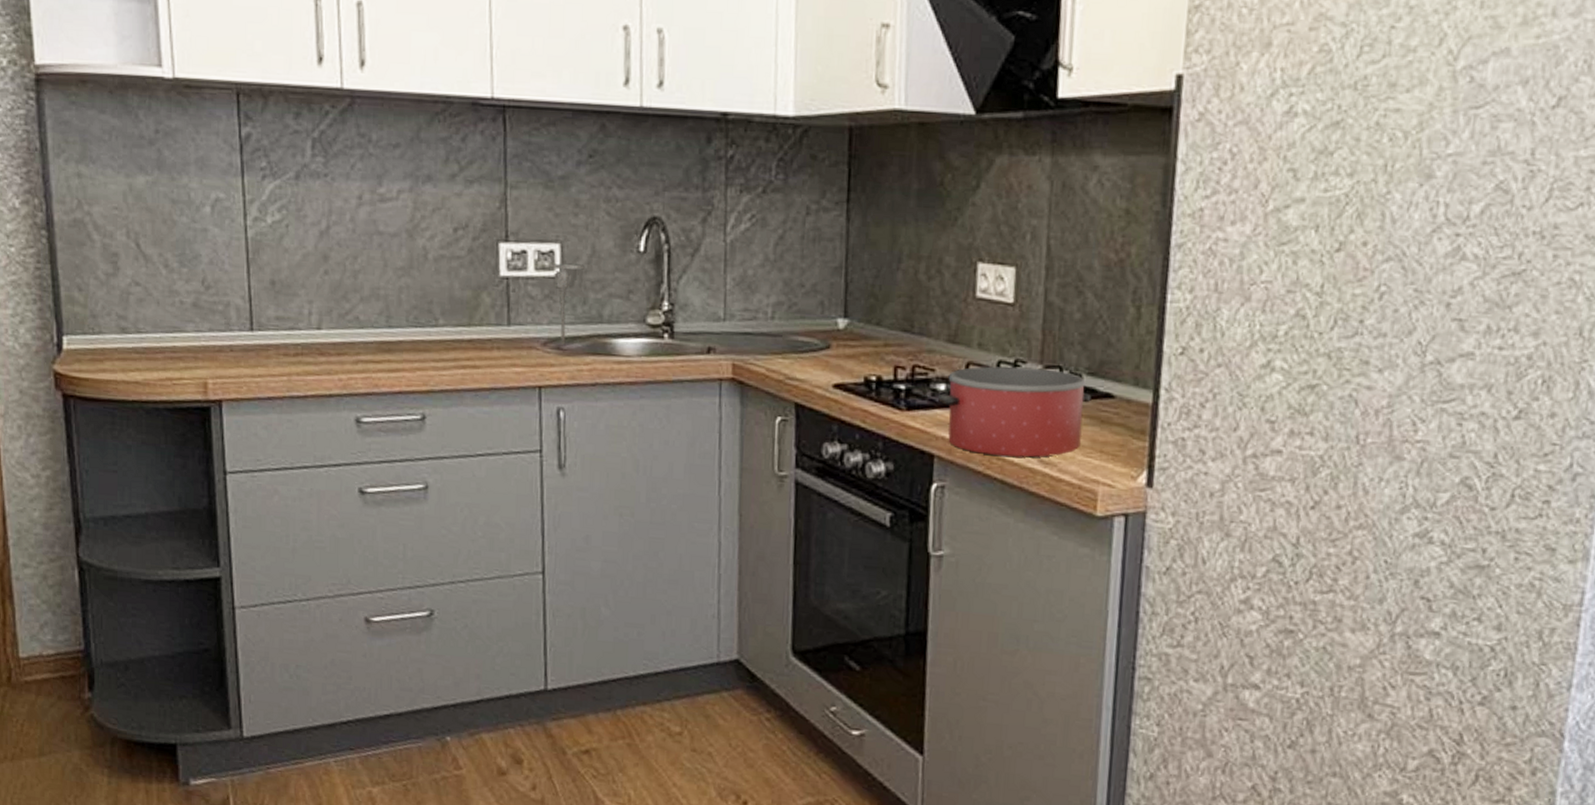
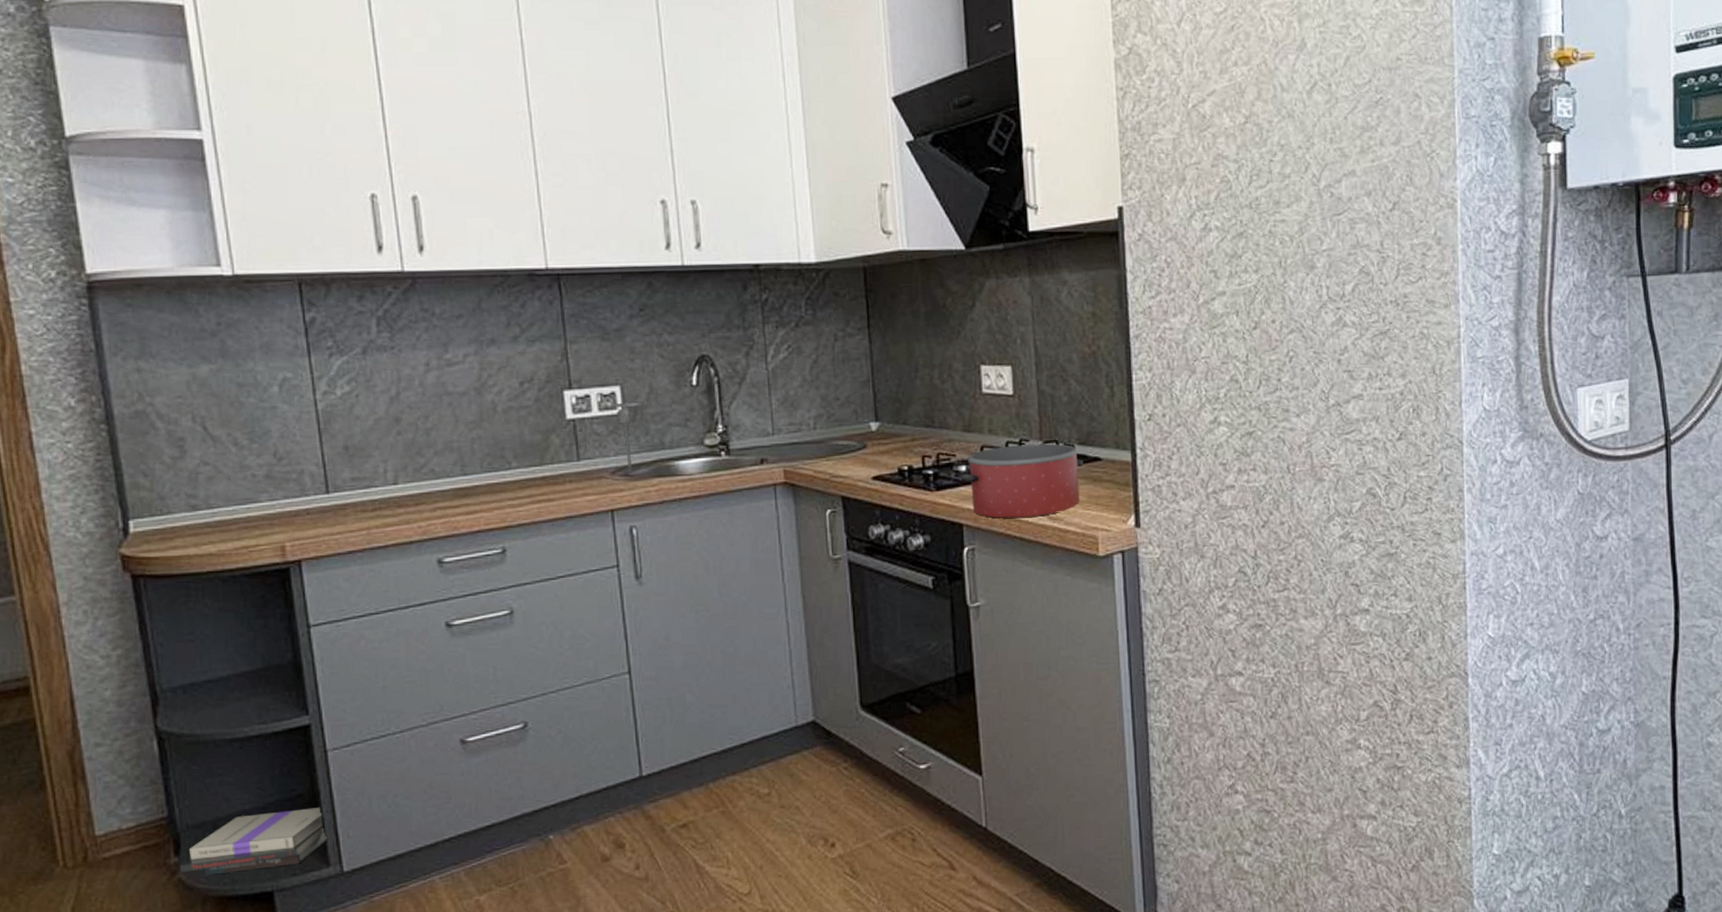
books: none [93,661,232,721] -> present [180,807,329,876]

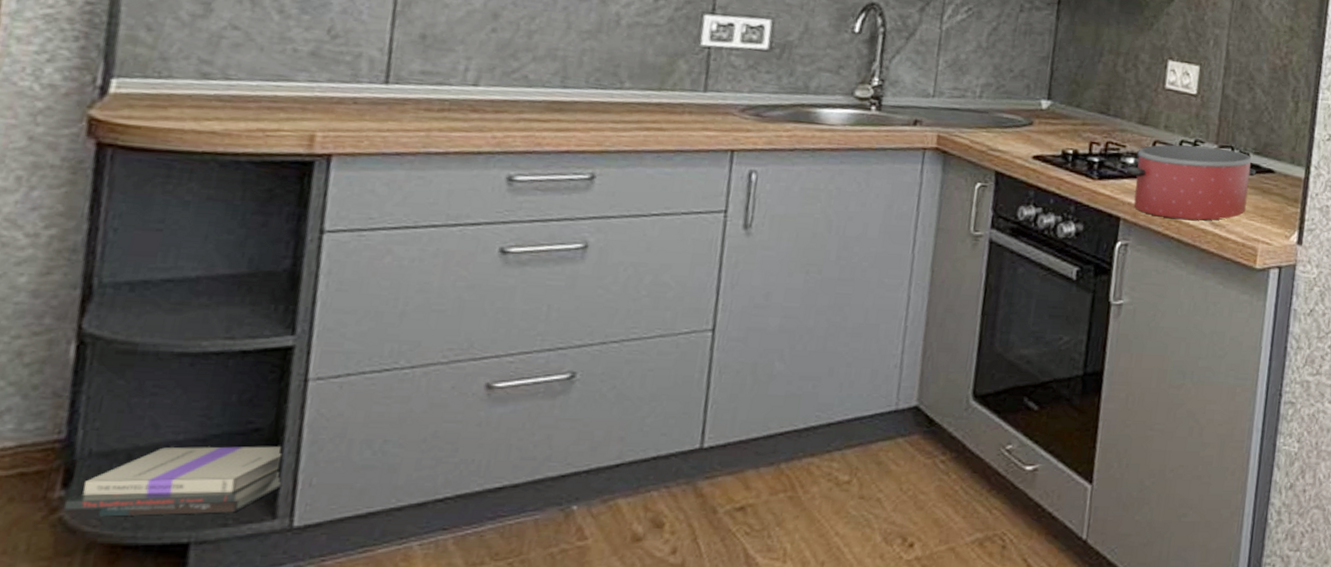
soap dispenser: present [611,401,645,472] -> none [757,37,796,113]

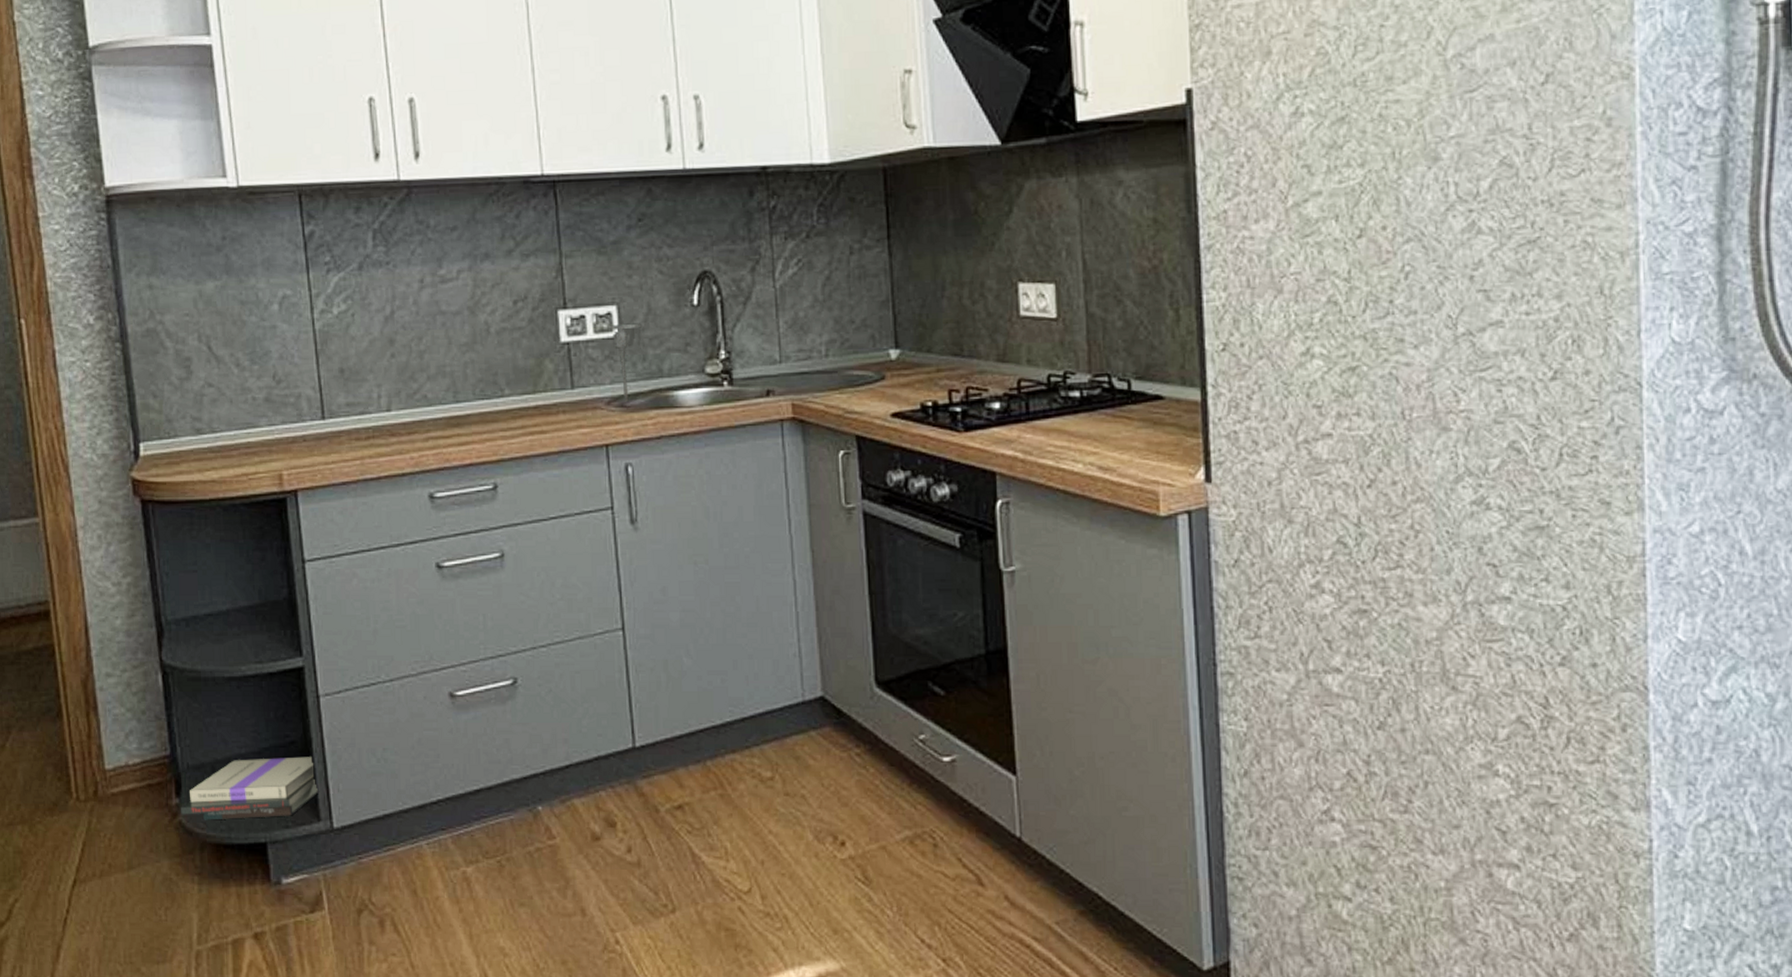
soap dispenser: none [757,37,796,113] -> present [607,323,643,402]
cooking pot: present [1127,145,1257,221] -> none [994,378,1142,467]

